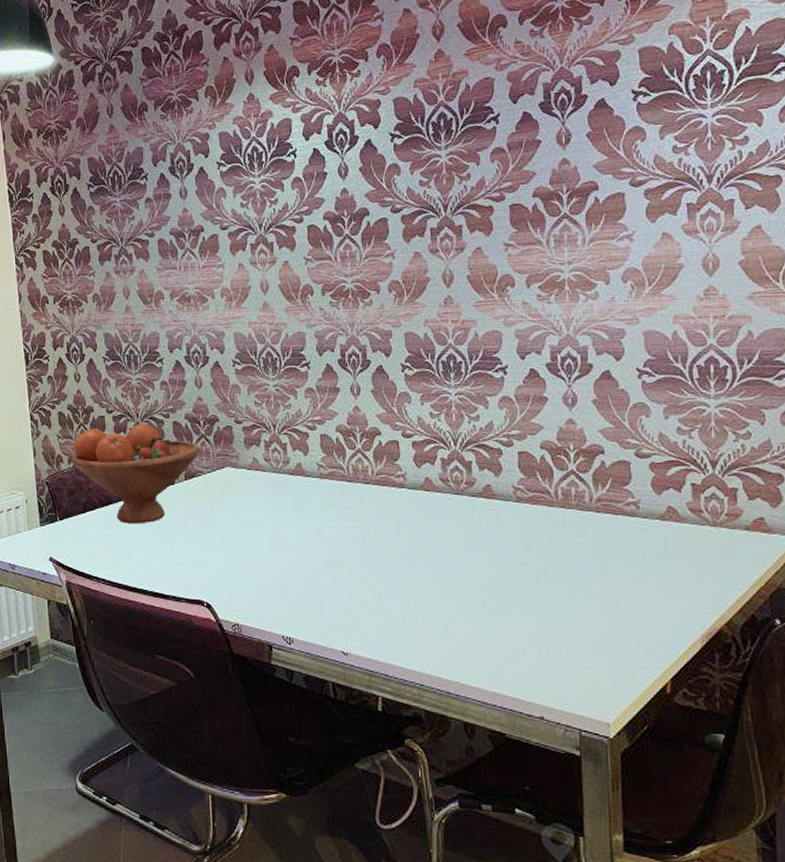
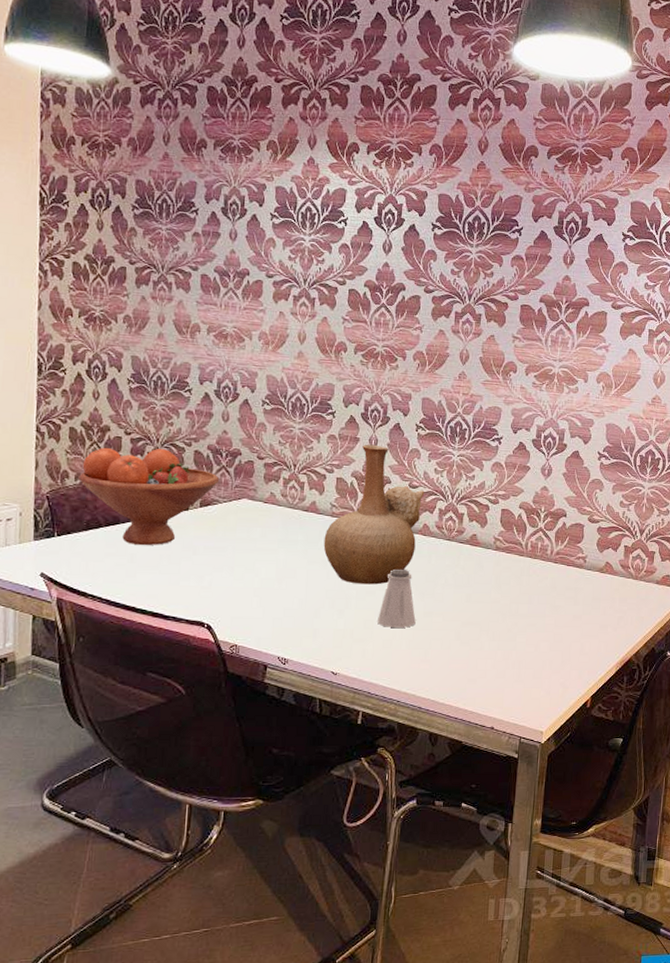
vase: none [315,393,422,552] -> present [323,444,425,585]
saltshaker: none [386,531,430,599] -> present [377,569,416,628]

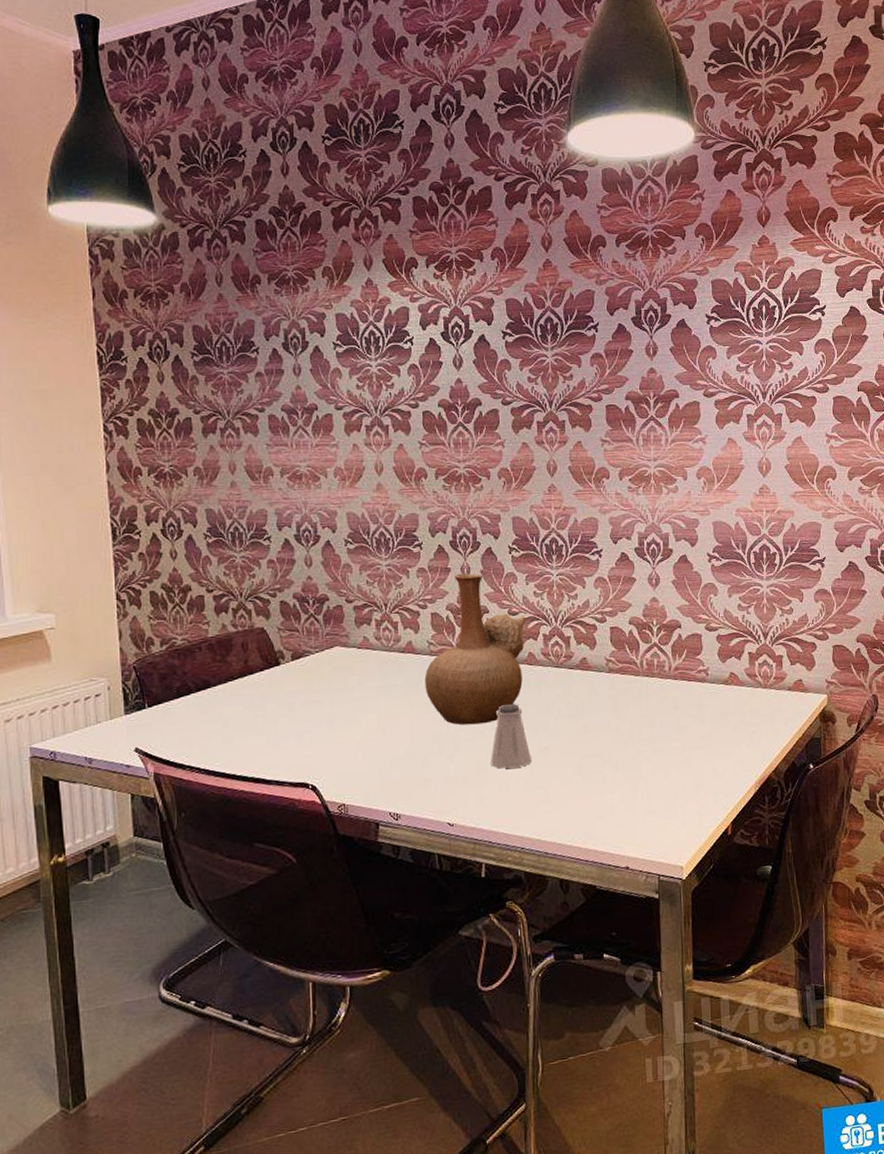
fruit bowl: present [79,447,219,545] -> none [164,603,308,708]

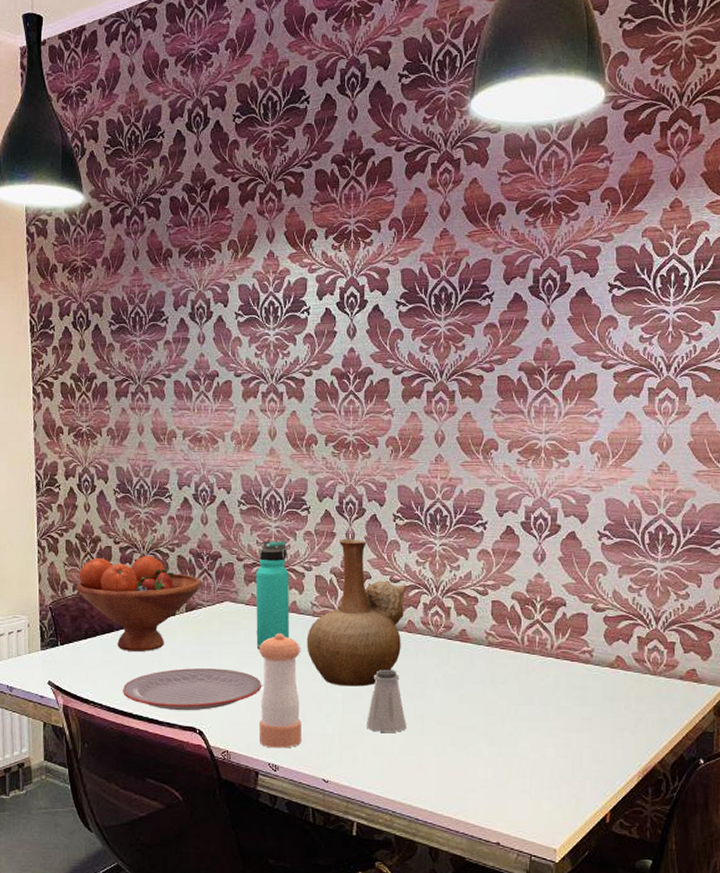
fruit bowl: none [164,603,308,708] -> present [76,556,201,651]
plate: none [223,717,379,768] -> present [123,668,262,711]
thermos bottle: none [368,579,406,695] -> present [256,541,289,650]
pepper shaker: none [374,676,424,797] -> present [259,633,301,748]

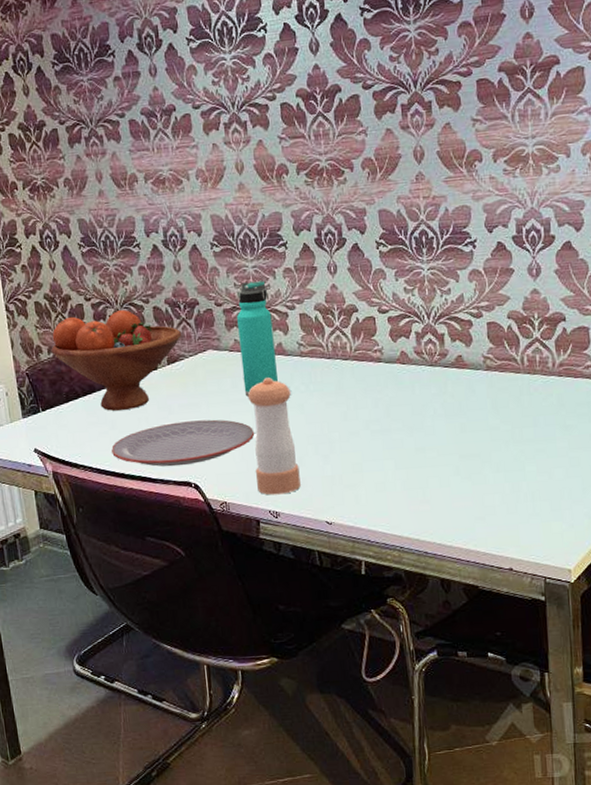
vase: present [307,538,407,687] -> none [296,271,397,426]
saltshaker: present [367,669,406,732] -> none [366,404,408,469]

